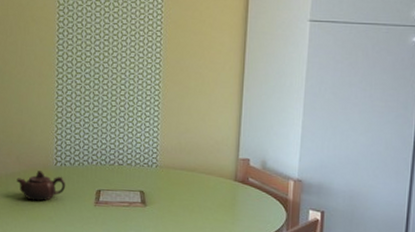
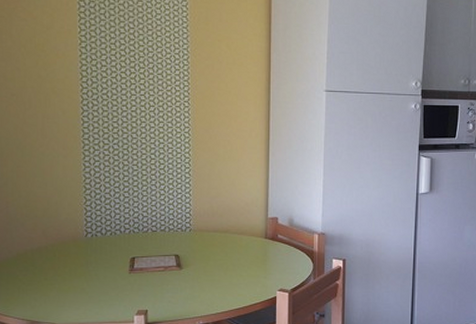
teapot: present [16,171,66,202] -> none [44,243,98,274]

